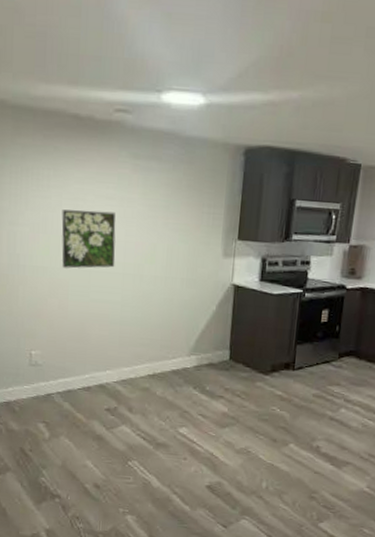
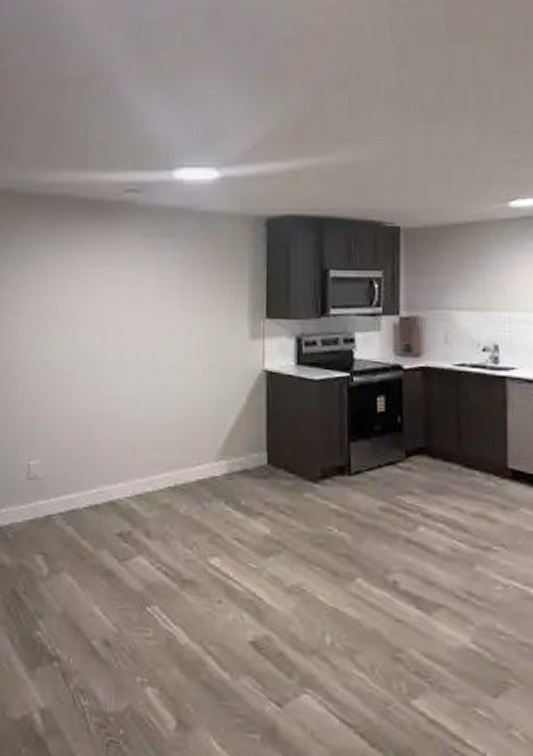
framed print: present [61,209,116,269] -> none [67,295,127,361]

